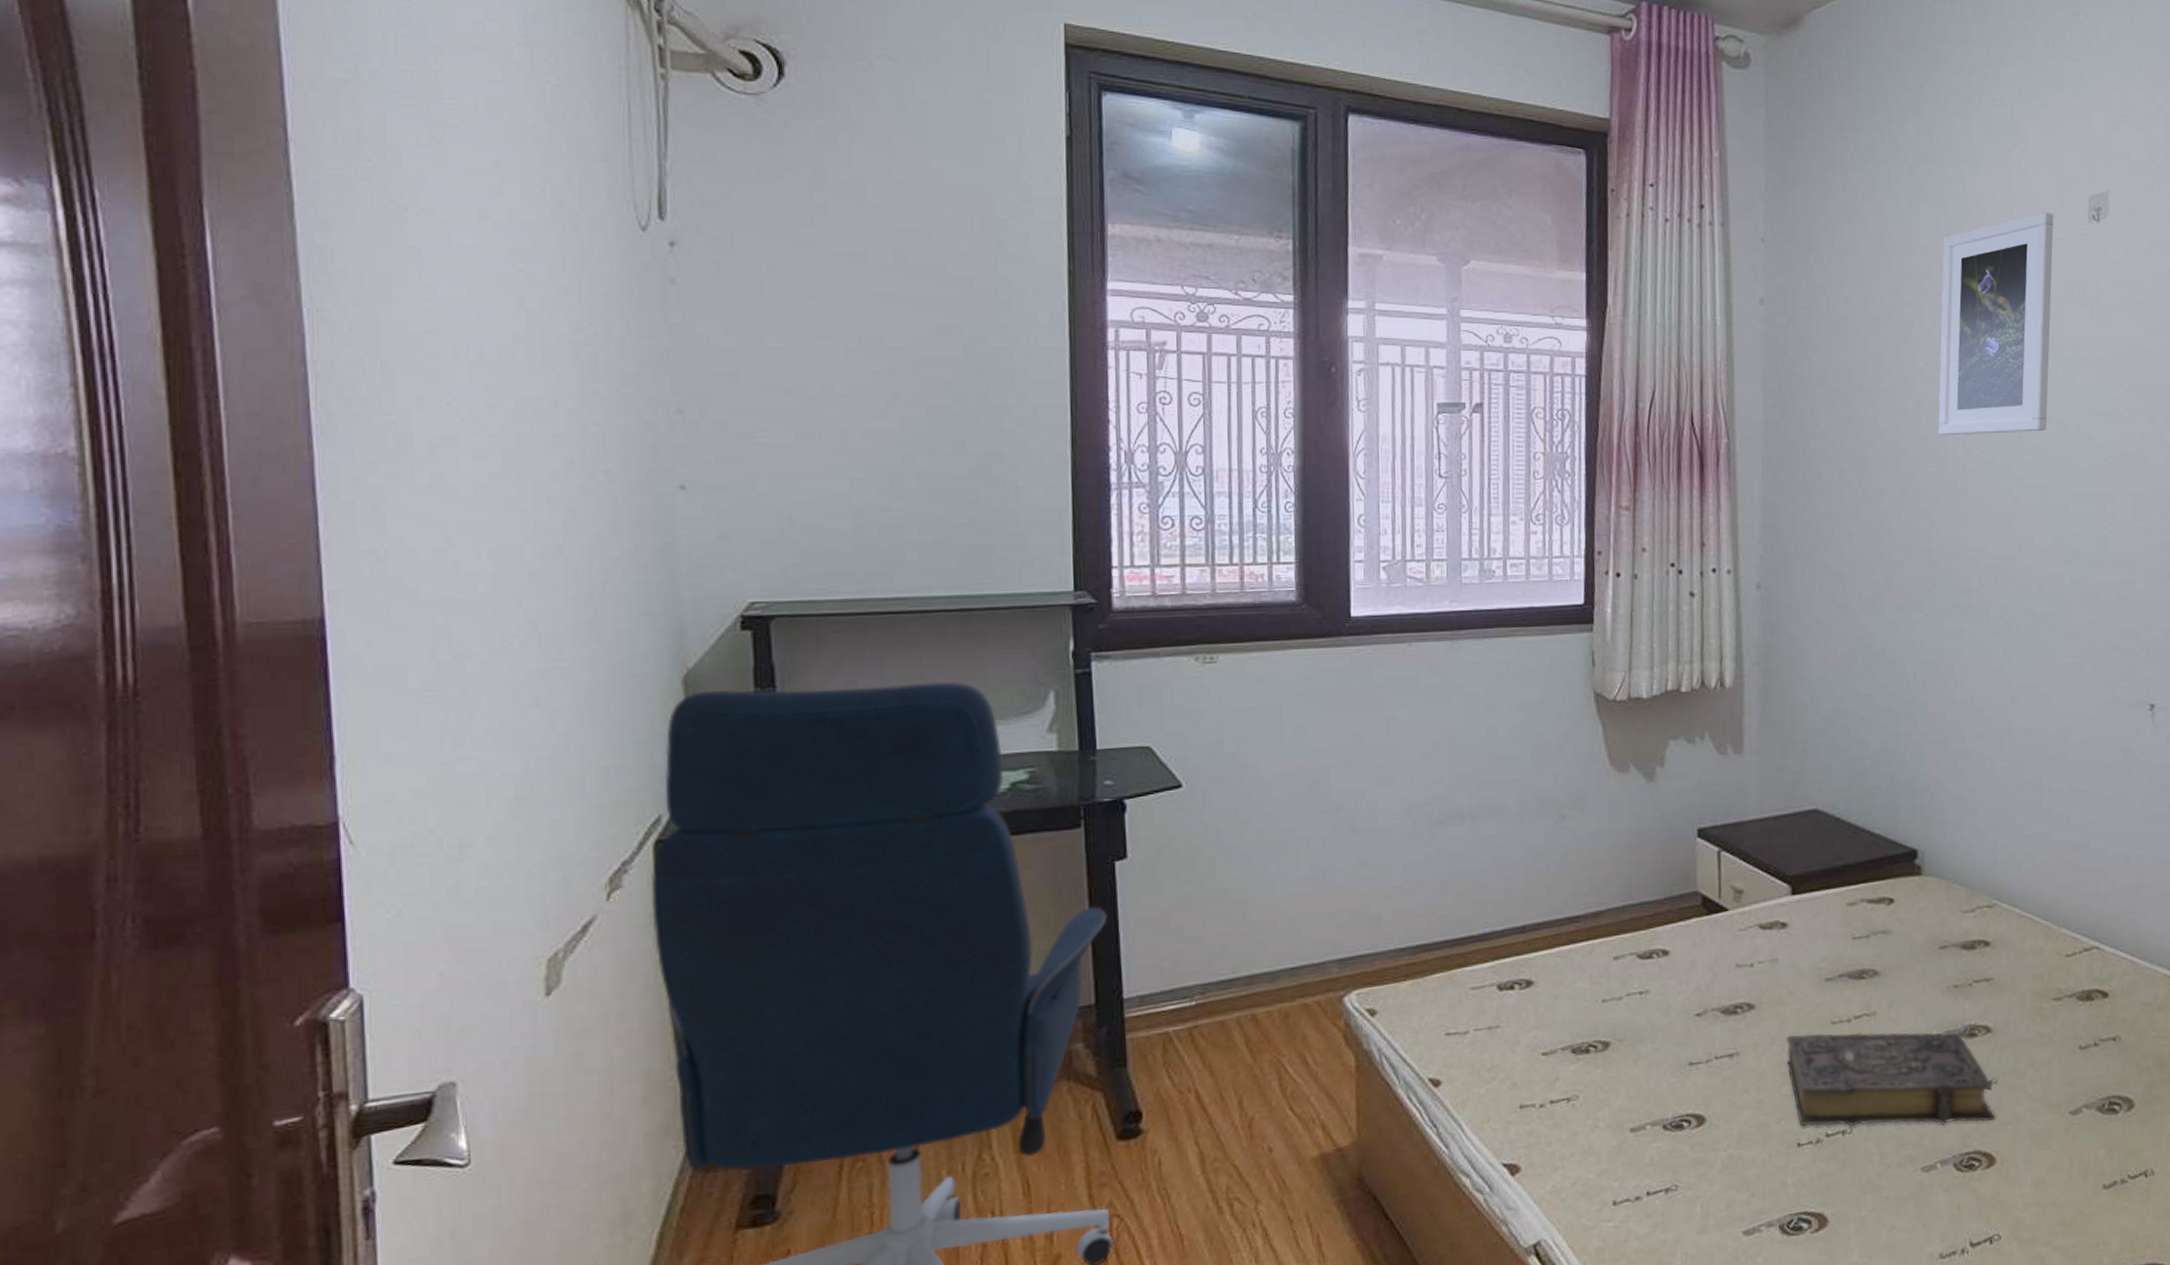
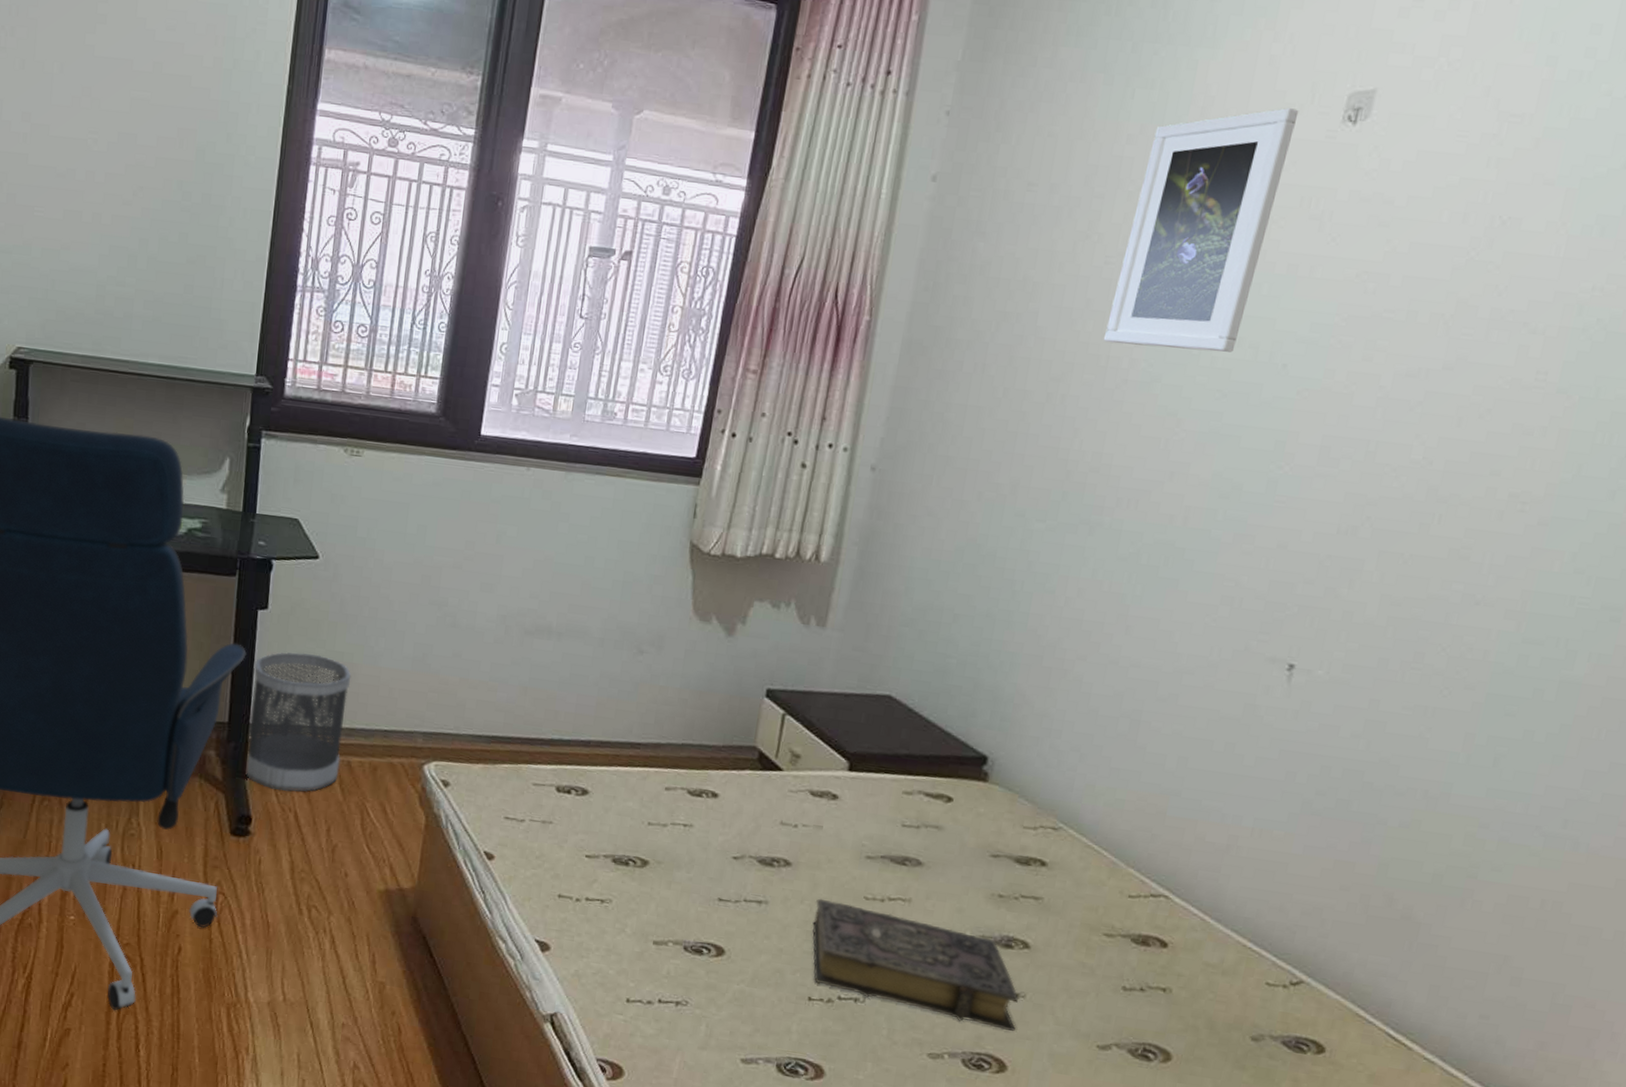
wastebasket: none [1118,898,1243,1071] -> present [244,652,352,793]

